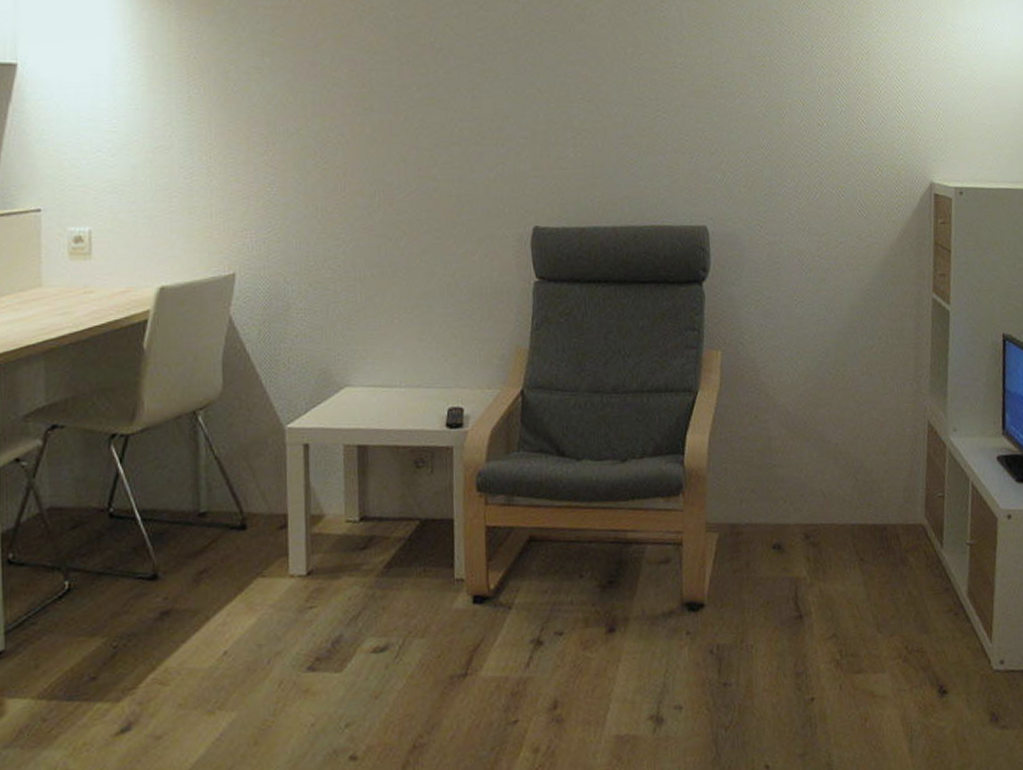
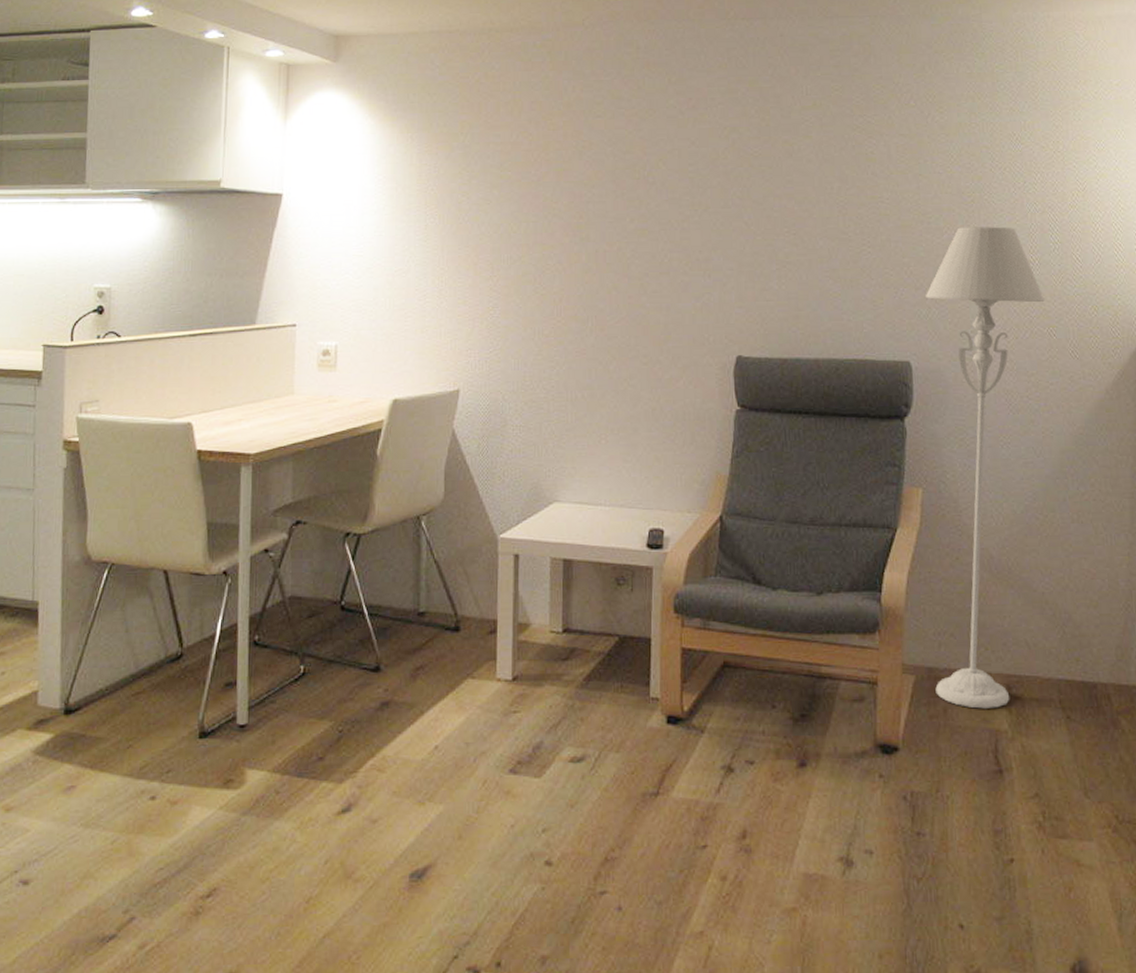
floor lamp: none [719,90,833,560] -> present [925,227,1045,709]

